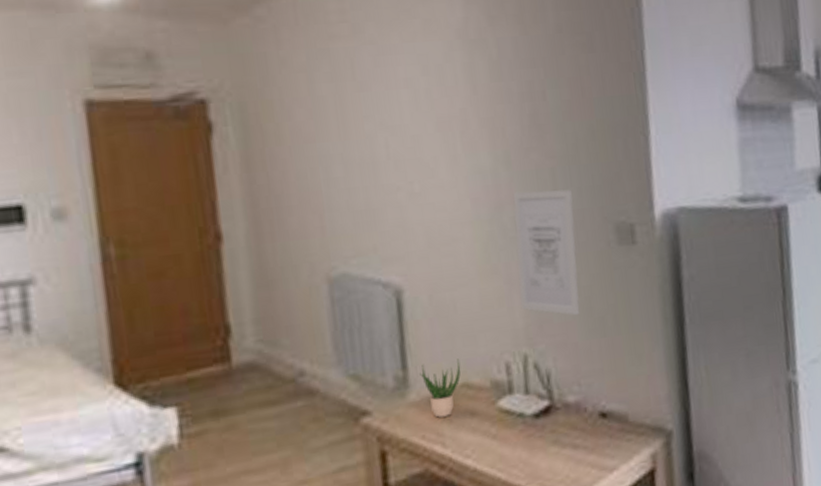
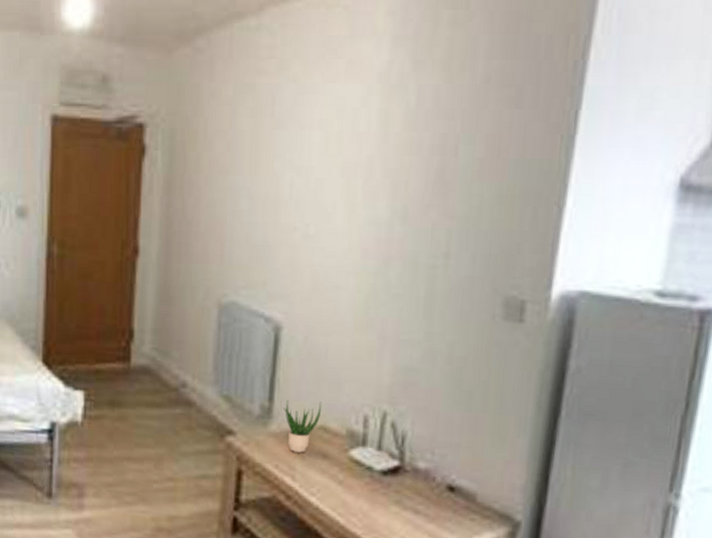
wall art: present [512,189,580,316] -> none [389,248,465,385]

